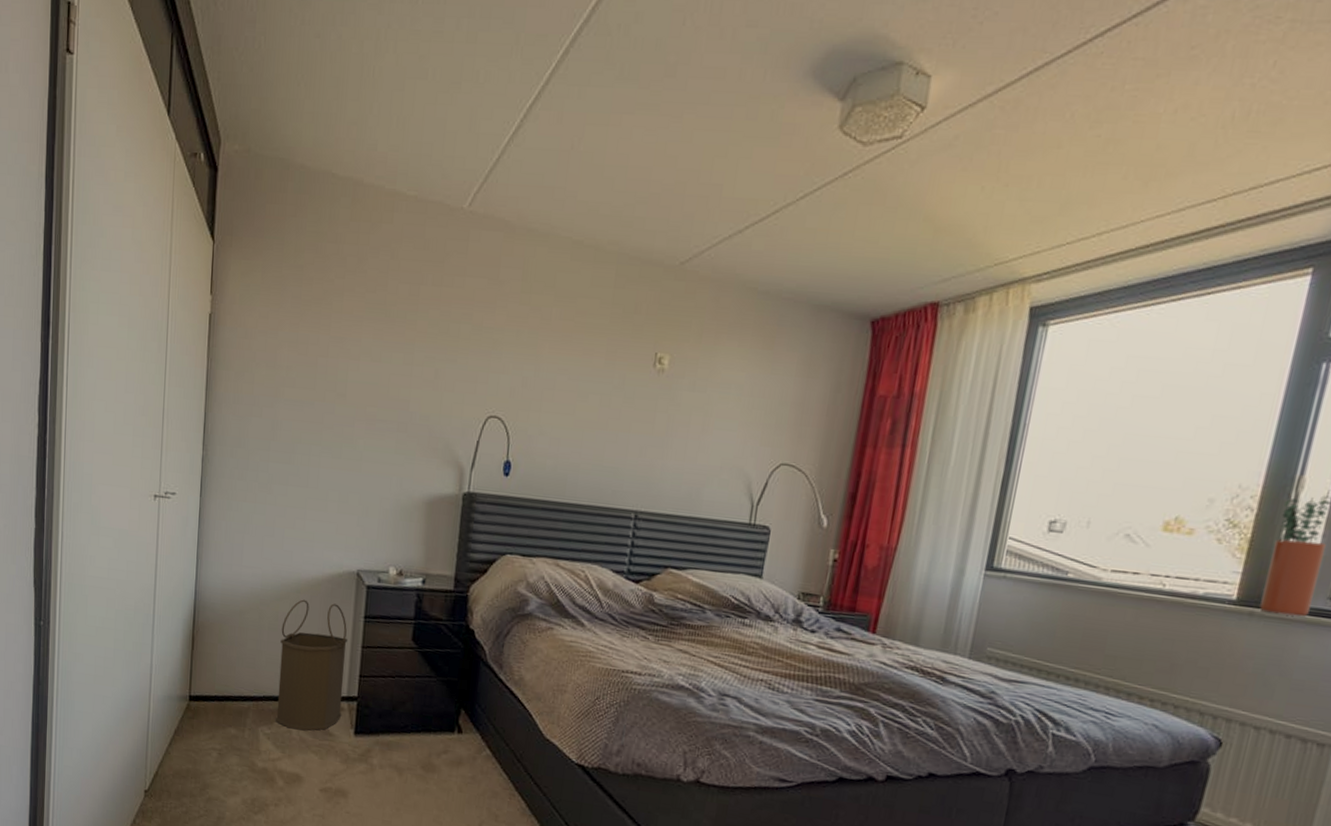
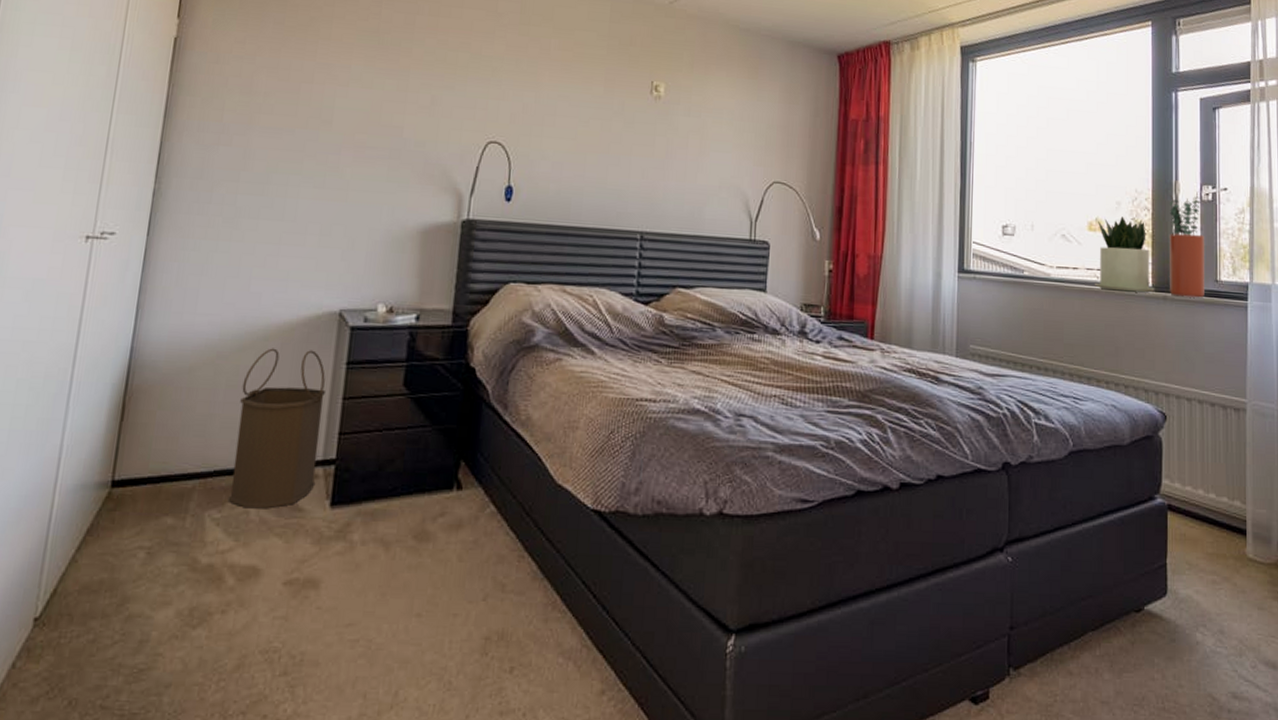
planter: none [1158,516,1245,607] -> present [1095,216,1155,293]

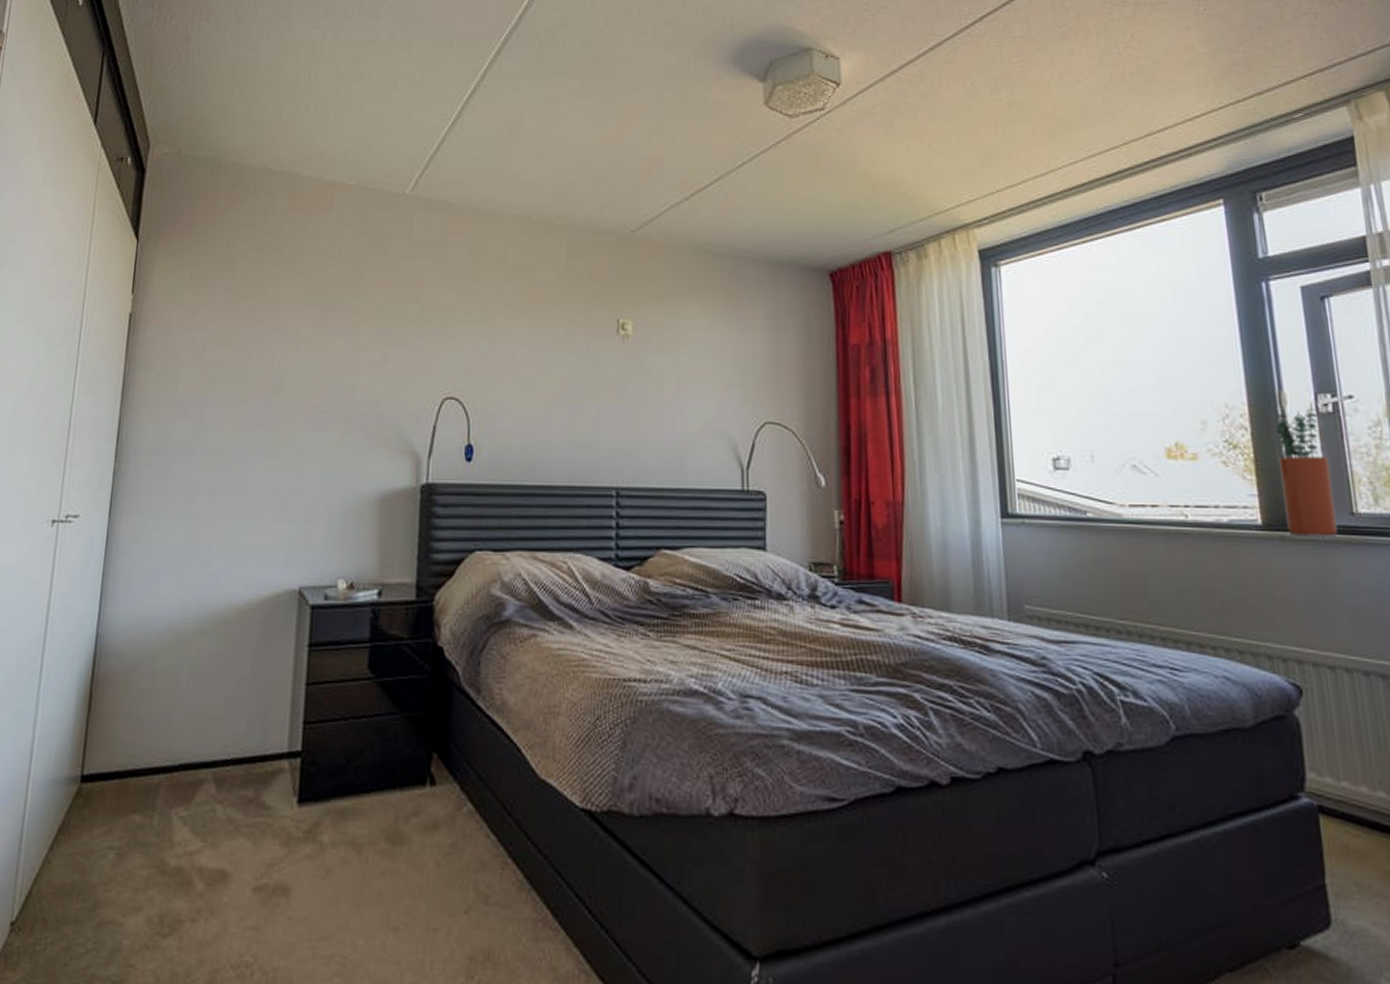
basket: present [227,348,326,509] -> none [194,631,288,807]
planter: present [1095,216,1155,293] -> none [1179,439,1267,533]

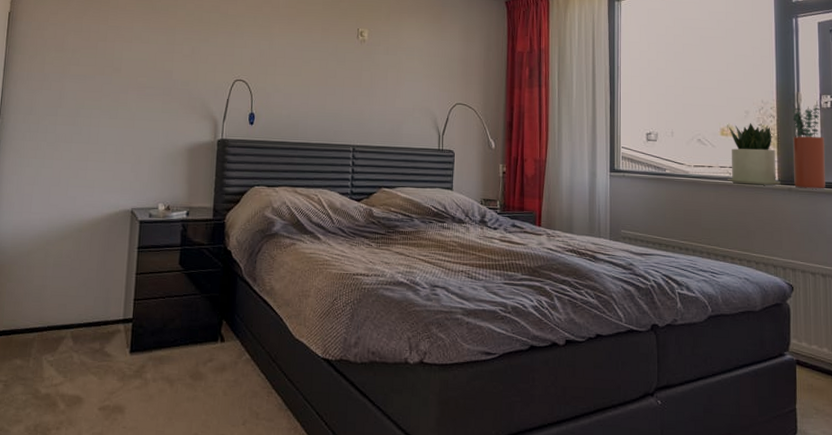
planter: none [1179,439,1267,533] -> present [728,123,781,186]

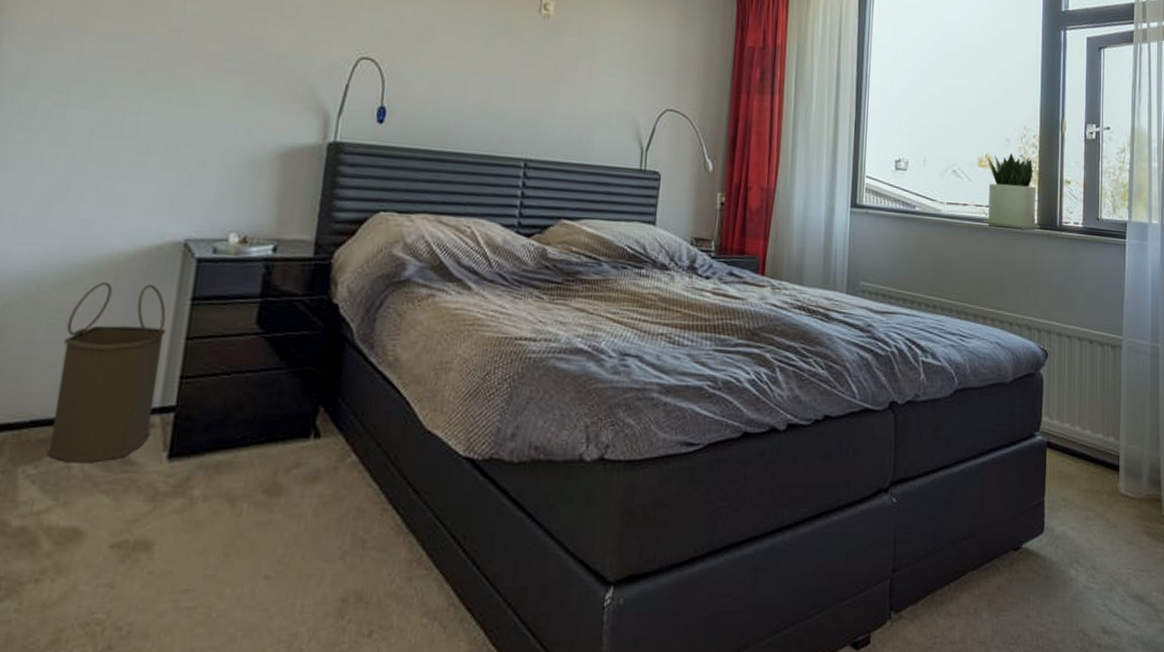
basket: none [58,237,123,355] -> present [45,281,166,463]
vase: present [792,100,825,189] -> none [1054,130,1088,236]

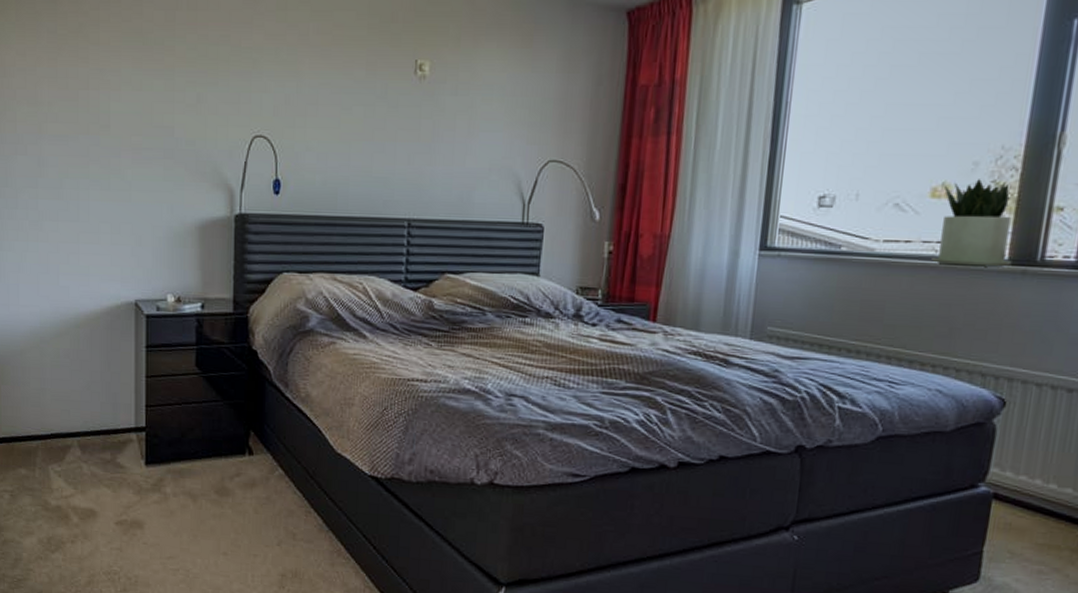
basket: present [45,281,166,463] -> none [64,334,132,465]

